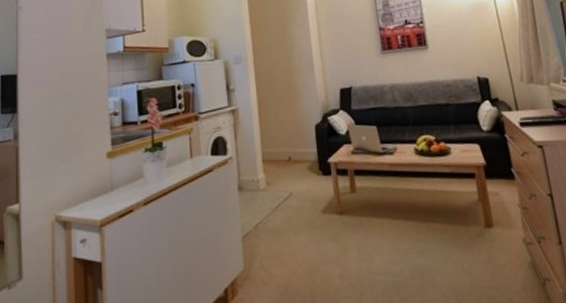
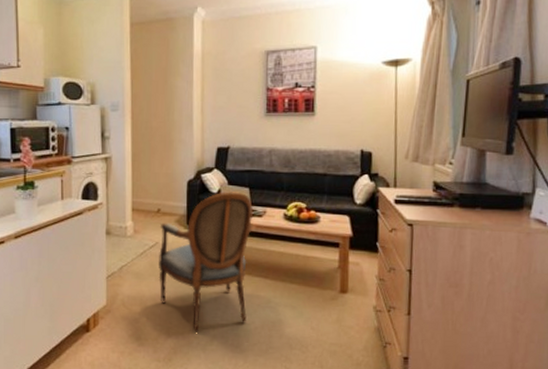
armchair: none [293,131,394,290] -> present [159,192,253,331]

